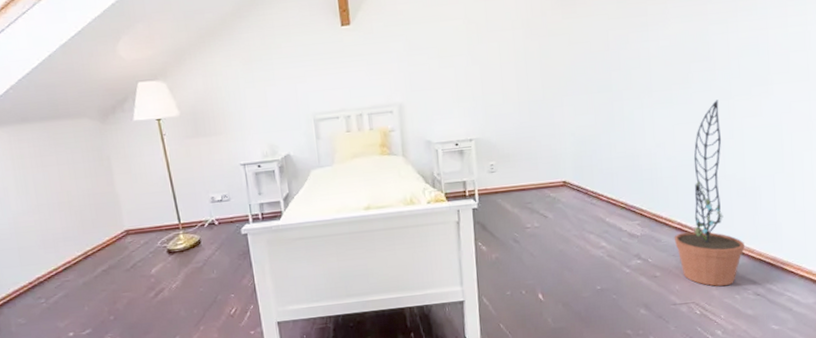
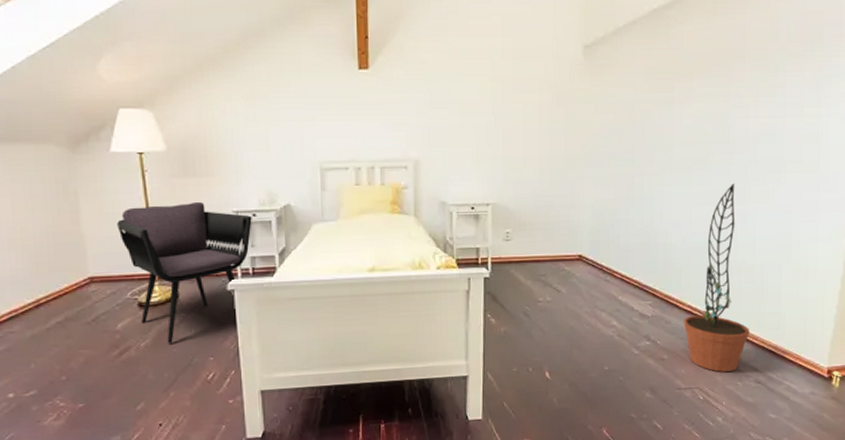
armchair: none [144,158,258,284] -> present [117,202,252,344]

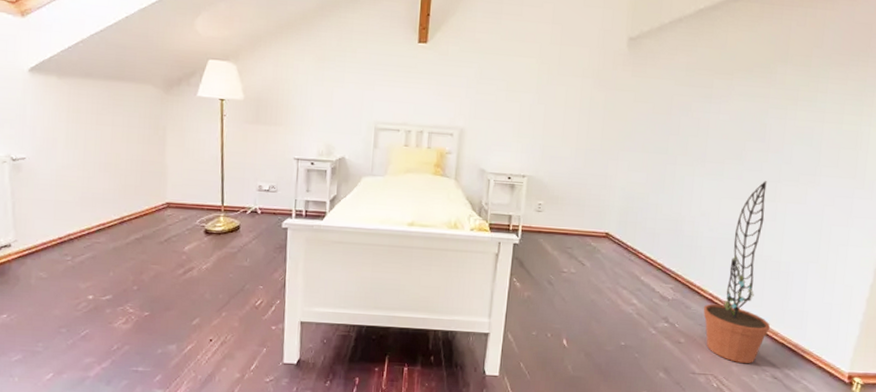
armchair: present [117,202,252,344] -> none [195,146,310,269]

